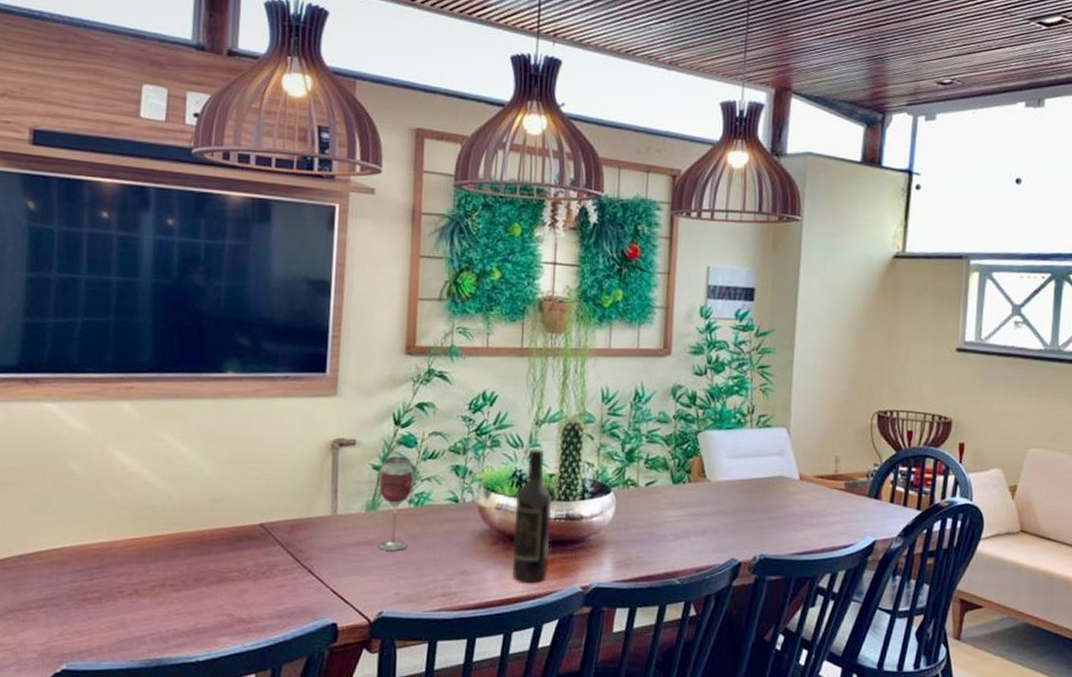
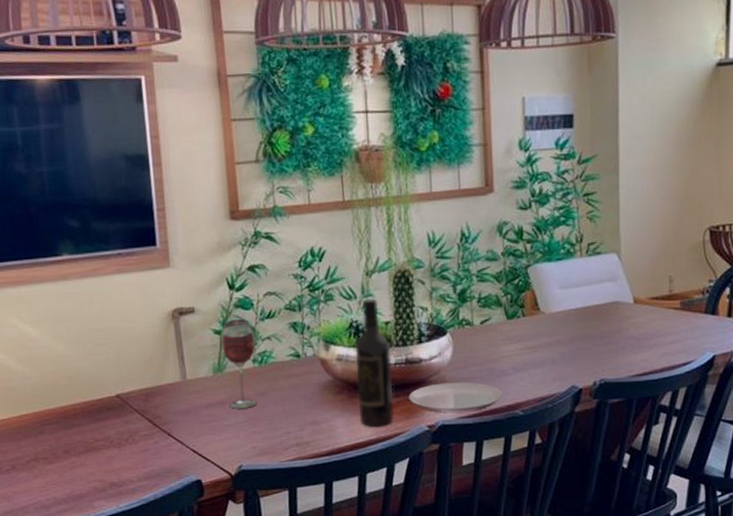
plate: none [565,543,661,577] -> present [408,382,502,414]

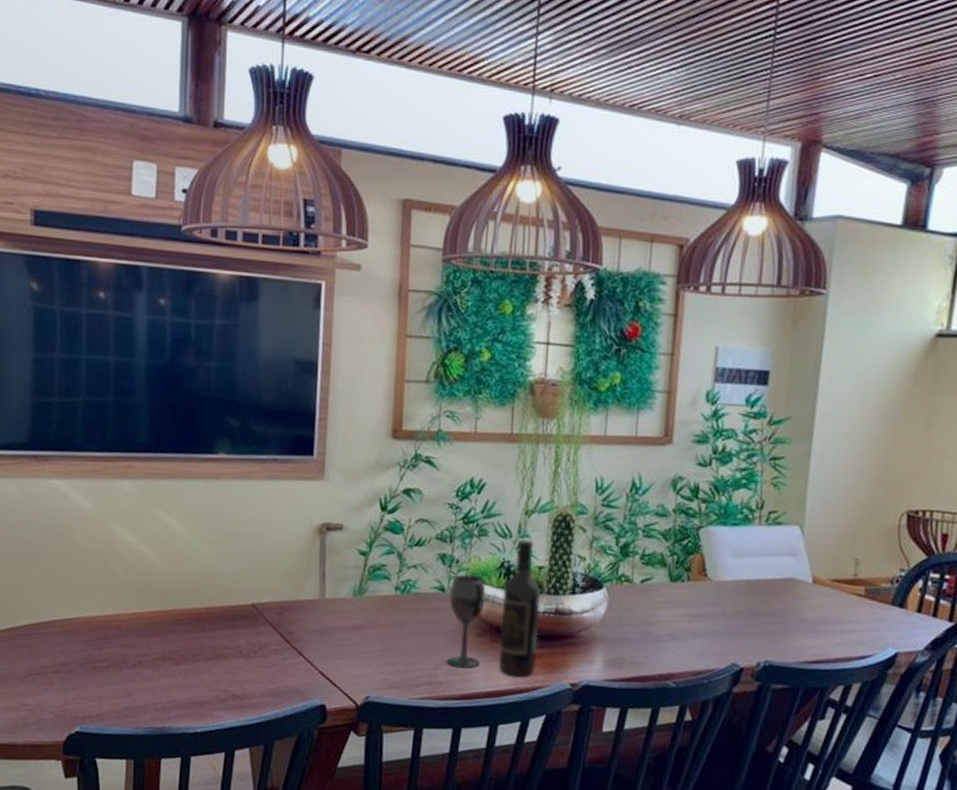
wineglass: present [221,319,258,409] -> none [365,542,401,637]
wine glass: none [305,338,342,426] -> present [447,574,486,668]
plate: present [408,382,502,414] -> none [553,639,655,676]

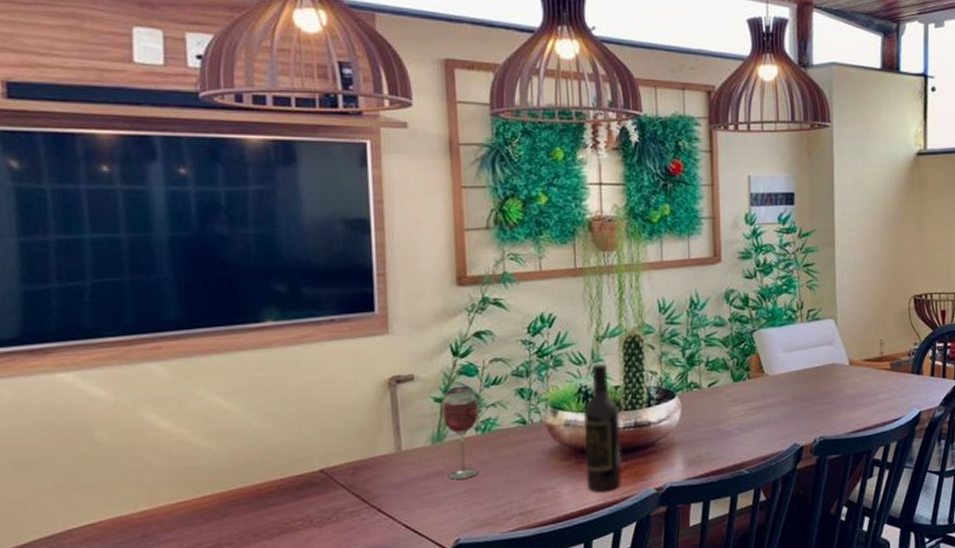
wineglass: none [365,542,401,637] -> present [442,386,479,480]
wine glass: present [447,574,486,668] -> none [531,404,568,494]

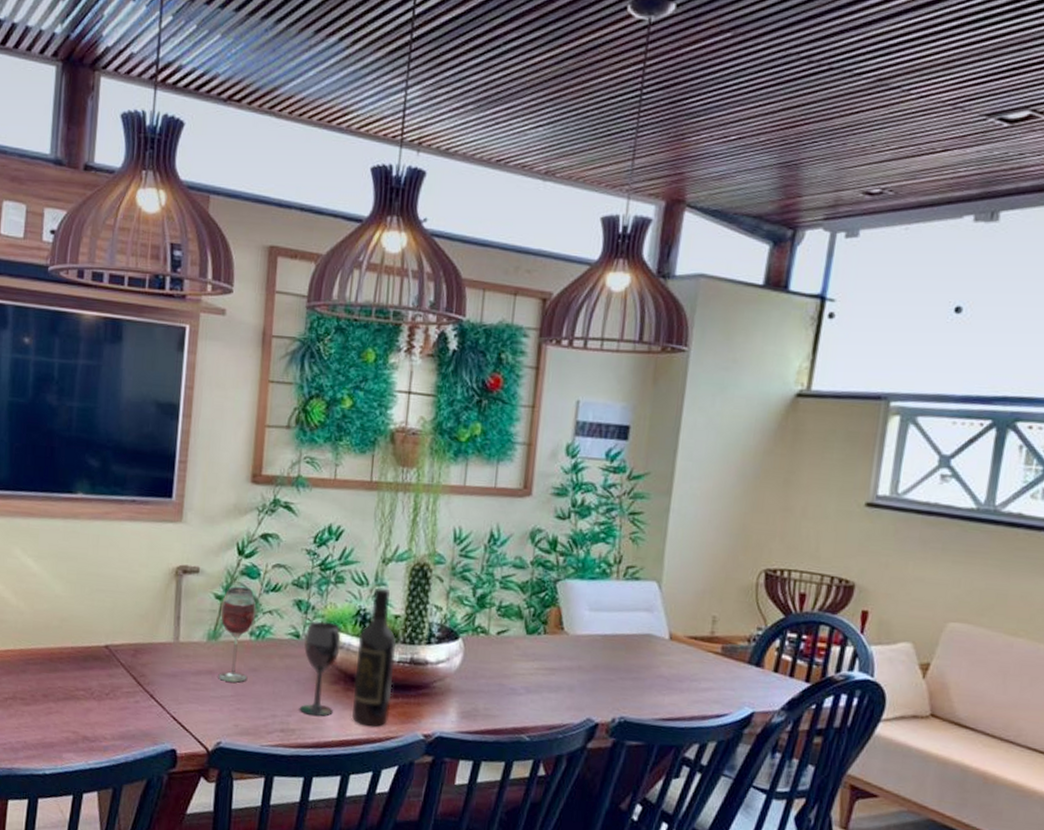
wine glass: none [531,404,568,494] -> present [300,620,341,716]

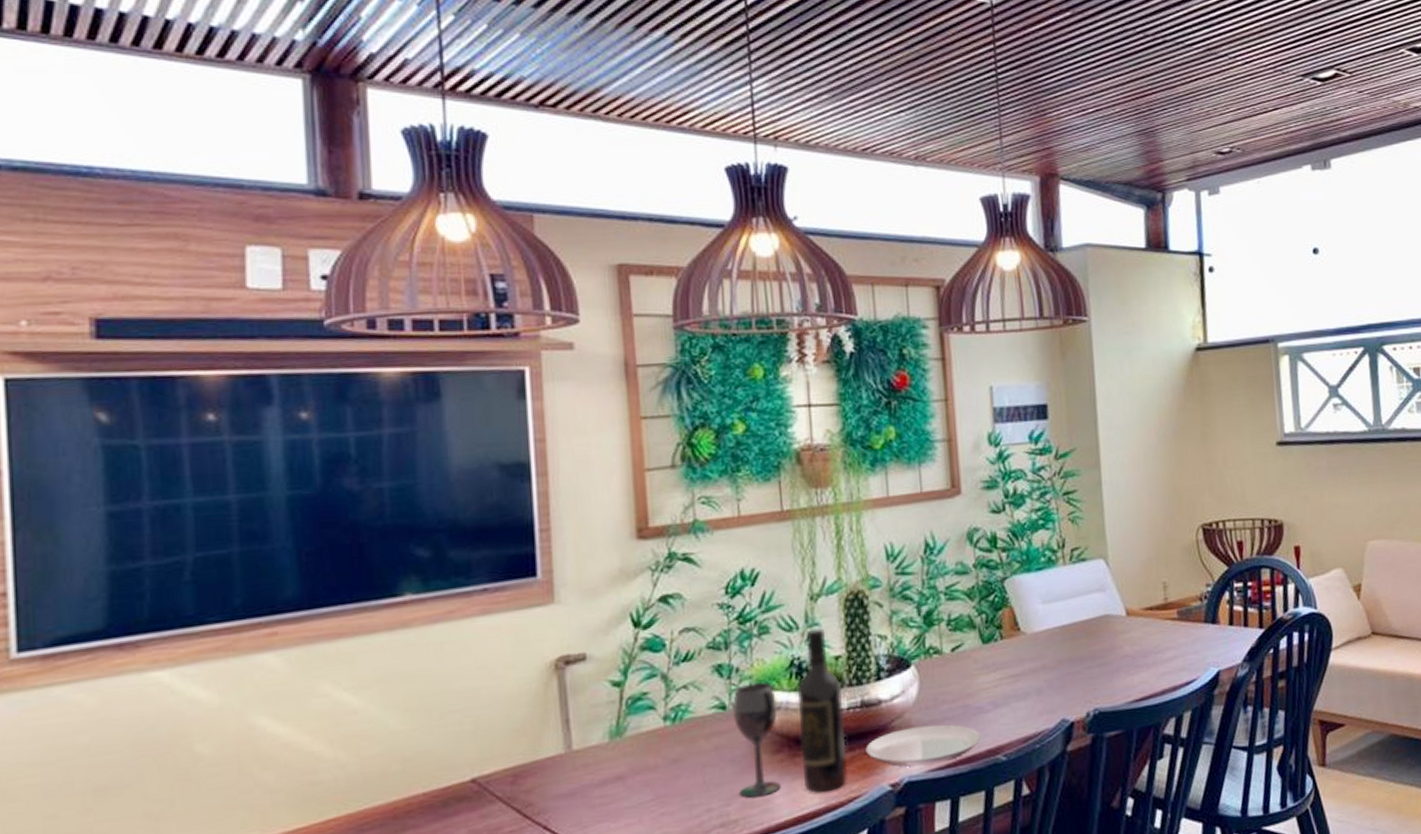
wineglass: present [218,586,257,683] -> none [621,664,669,785]
plate: none [407,690,510,728] -> present [865,724,981,767]

